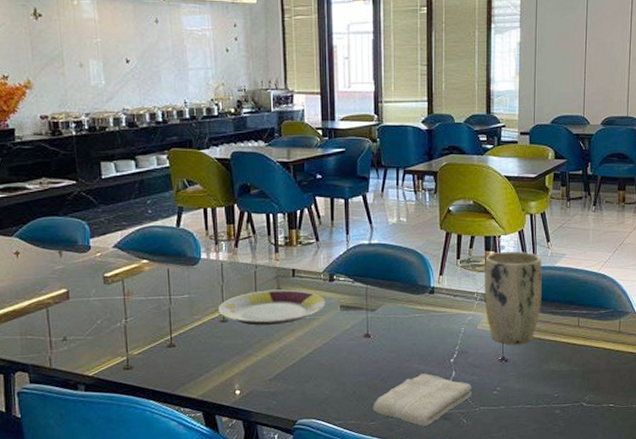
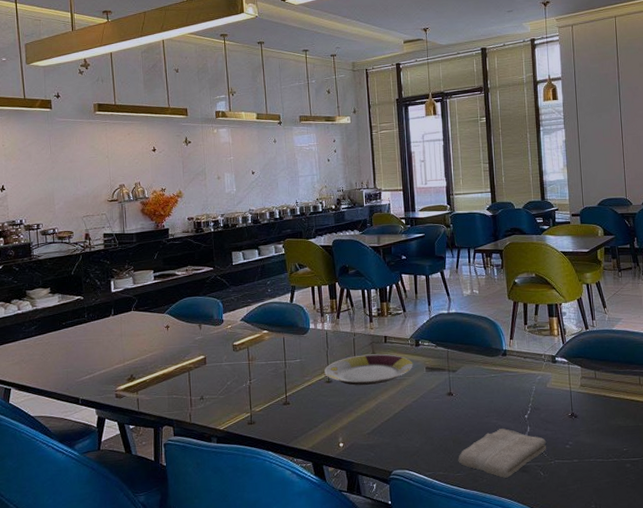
plant pot: present [484,251,542,345] -> none [549,317,604,402]

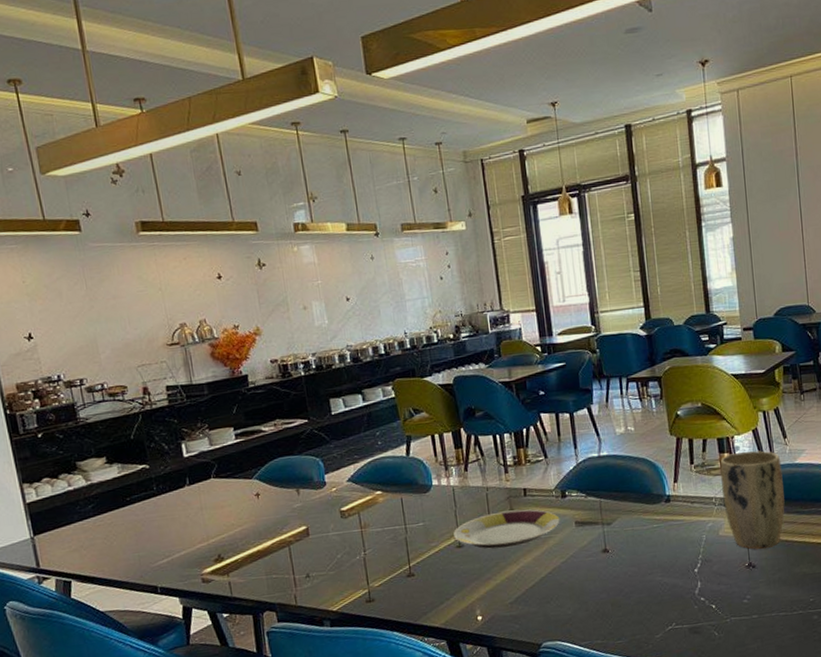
washcloth: present [458,428,546,478] -> none [618,586,721,642]
plant pot: none [549,317,604,402] -> present [720,451,785,550]

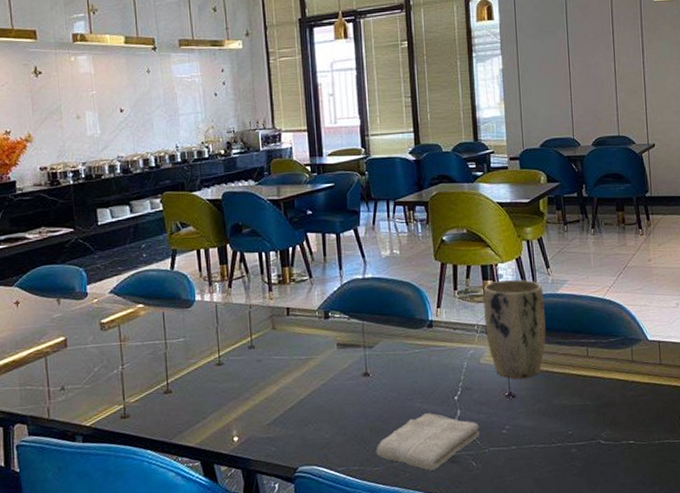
plate: present [453,509,560,549] -> none [214,328,322,368]
washcloth: none [618,586,721,642] -> present [376,413,479,471]

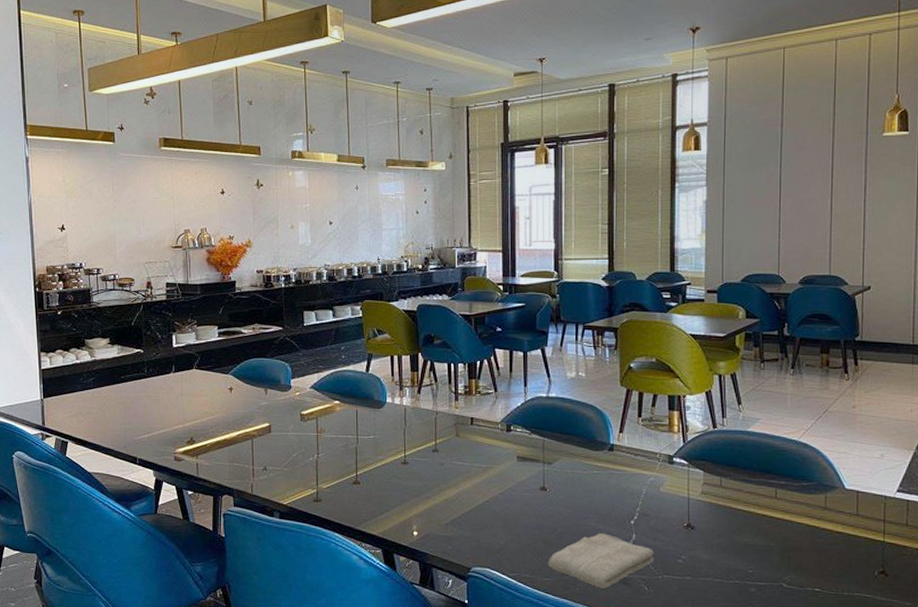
plant pot: present [483,279,546,379] -> none [668,412,733,512]

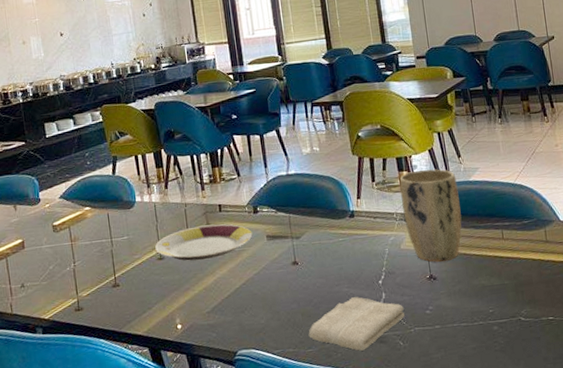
plate: none [401,436,503,472] -> present [155,224,253,261]
plant pot: none [668,412,733,512] -> present [399,169,462,262]

